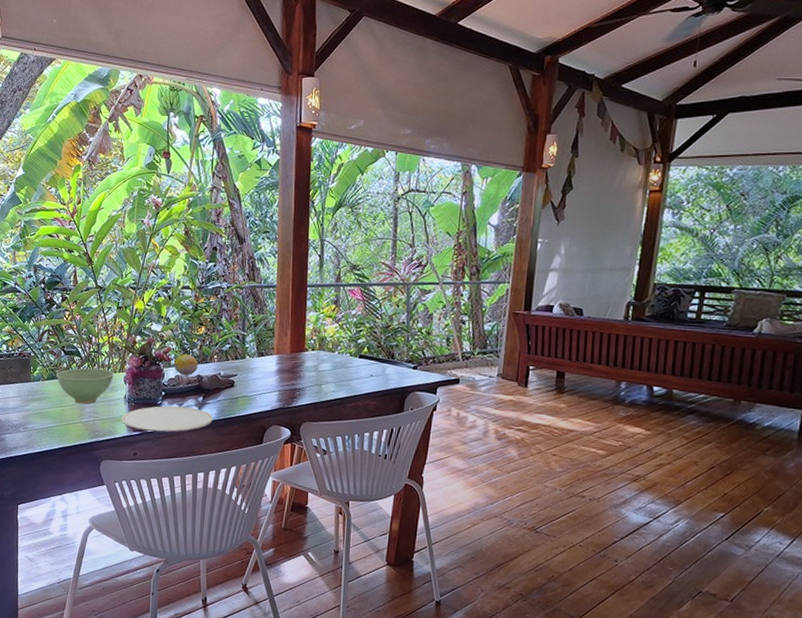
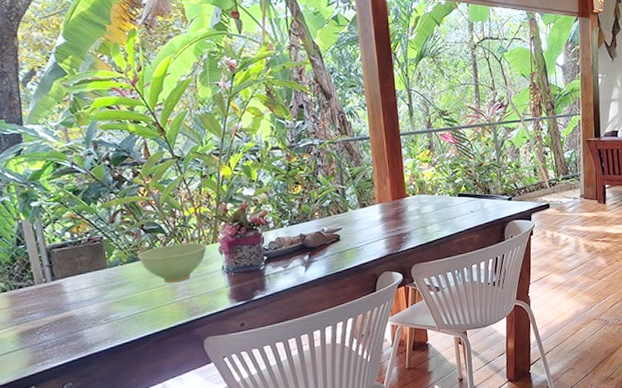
plate: present [121,405,213,433] -> none [222,267,322,300]
fruit: present [174,353,199,376] -> none [273,214,300,237]

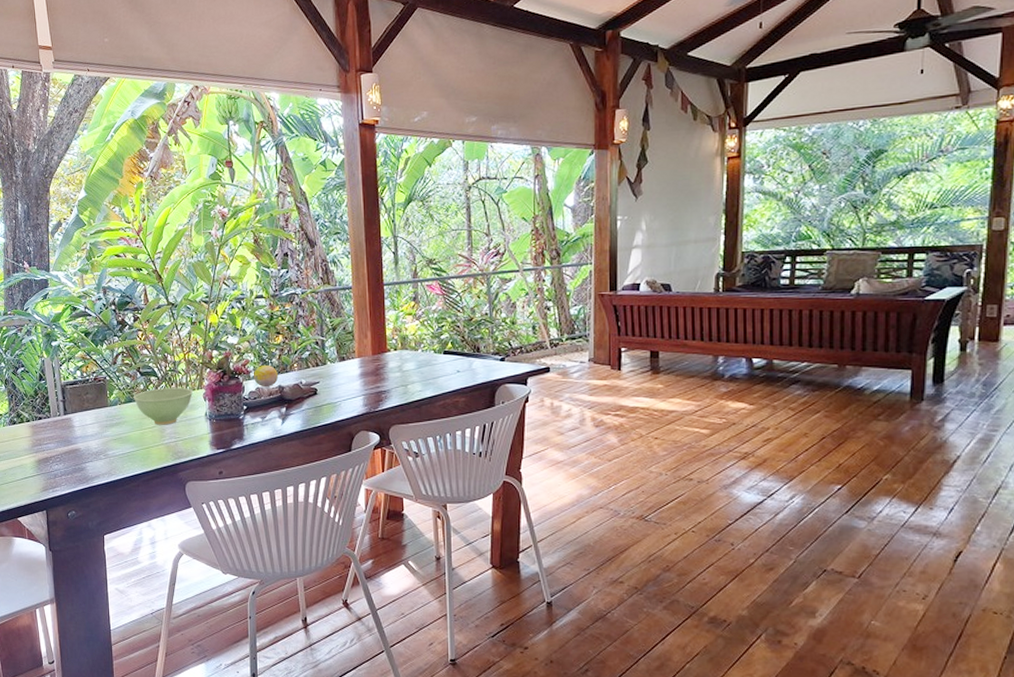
fruit: none [273,214,300,237] -> present [254,364,279,388]

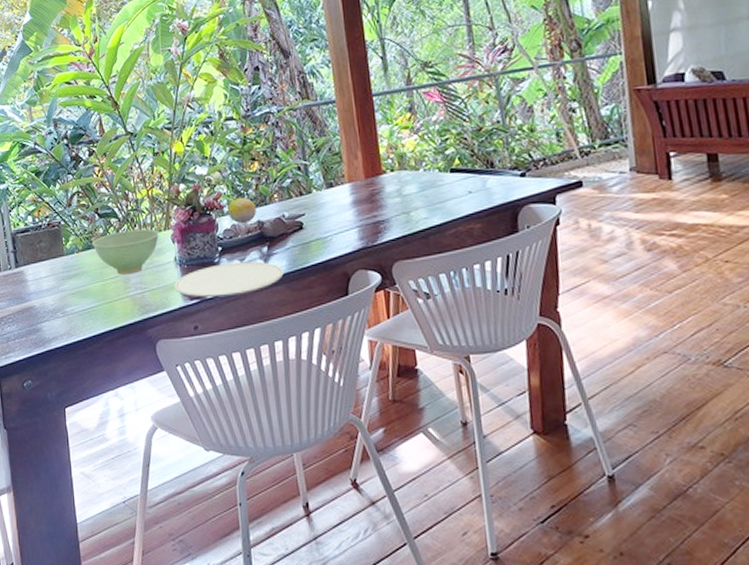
plate: none [204,419,298,448] -> present [174,261,284,298]

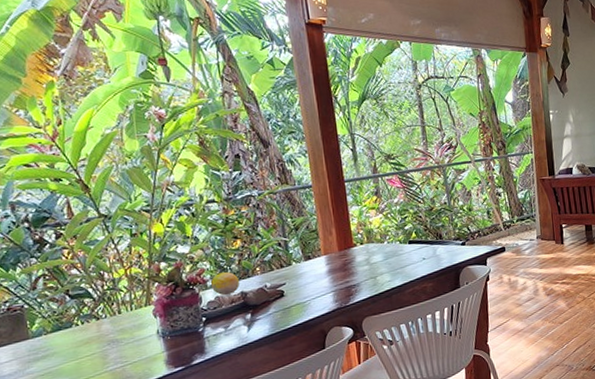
bowl: present [92,228,159,275] -> none [62,306,140,352]
plate: present [174,261,284,298] -> none [157,327,267,365]

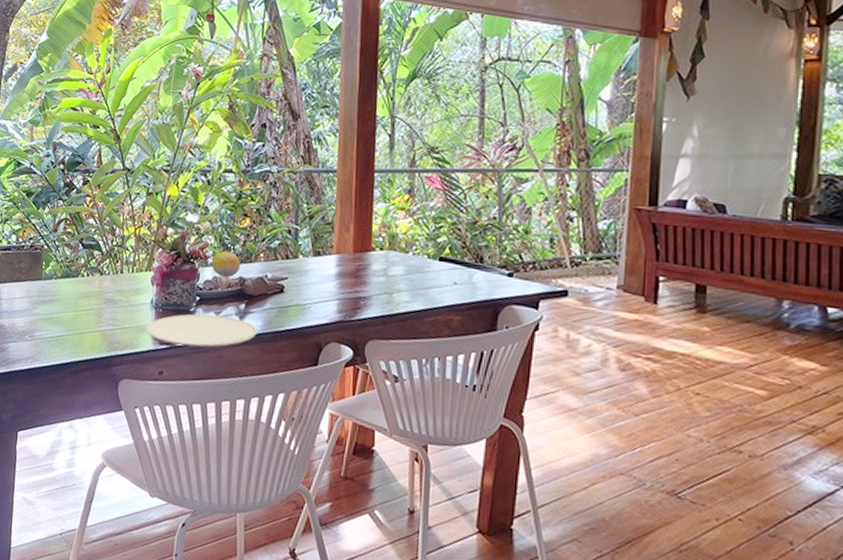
plate: none [157,327,267,365] -> present [146,314,257,348]

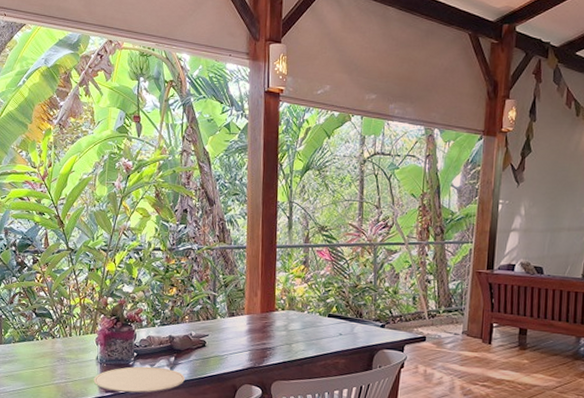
fruit: present [212,250,241,278] -> none [146,314,170,337]

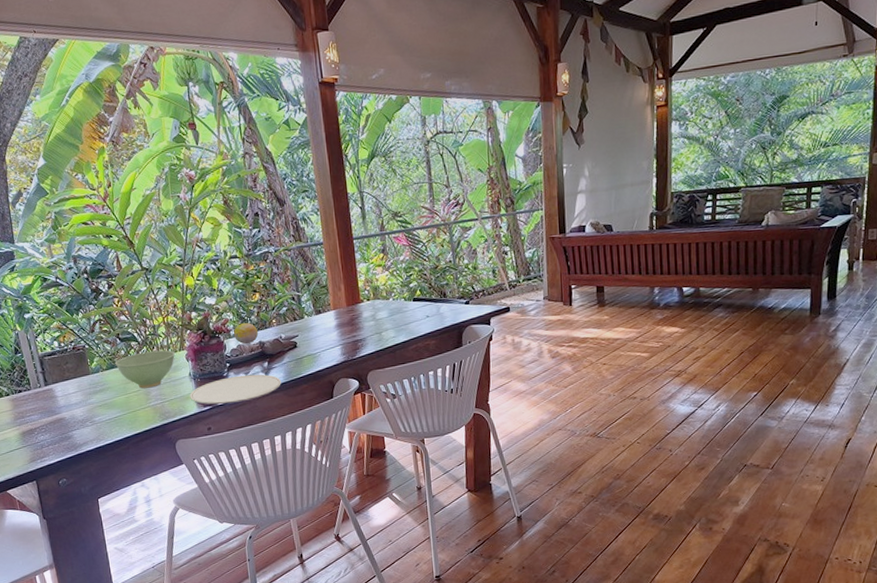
bowl: none [27,329,86,366] -> present [115,350,175,389]
fruit: none [146,314,170,337] -> present [234,322,259,344]

